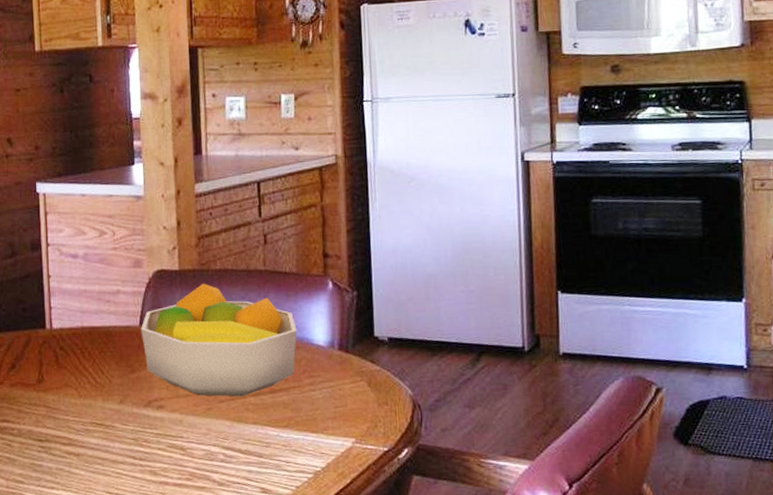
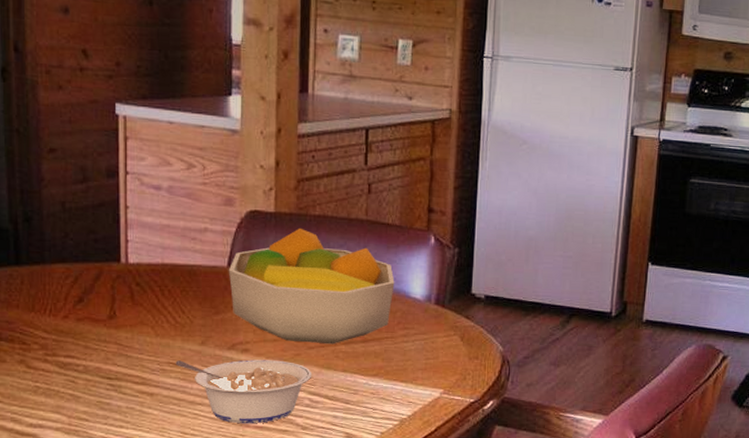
legume: none [98,415,224,482] -> present [175,359,311,424]

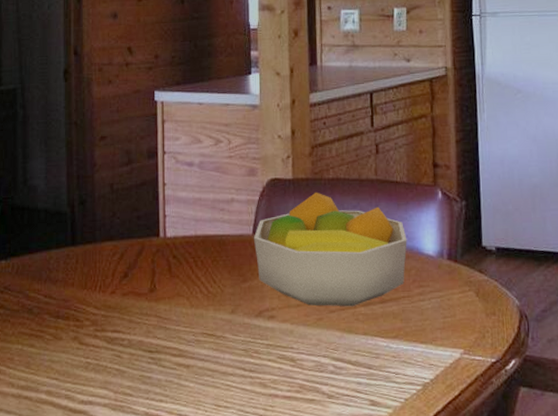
legume: present [175,359,311,424] -> none [208,326,334,394]

